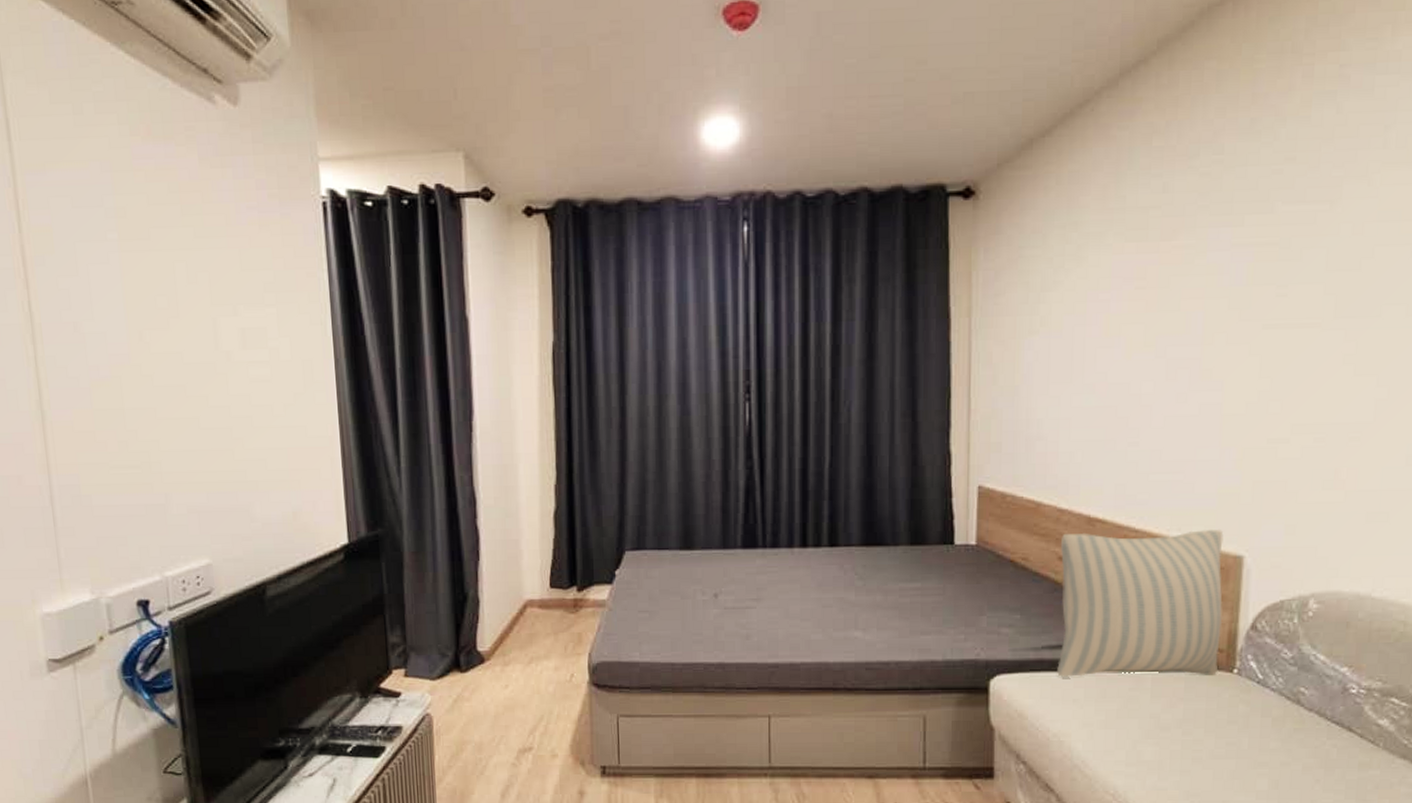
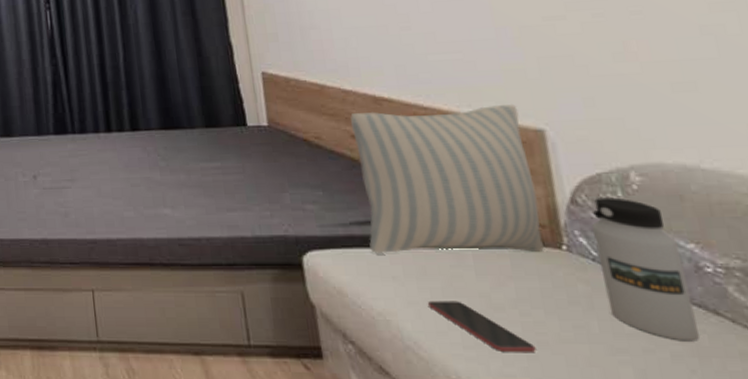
smartphone: none [1101,722,1190,768] -> present [427,301,537,352]
water bottle: none [1261,624,1334,754] -> present [592,197,699,340]

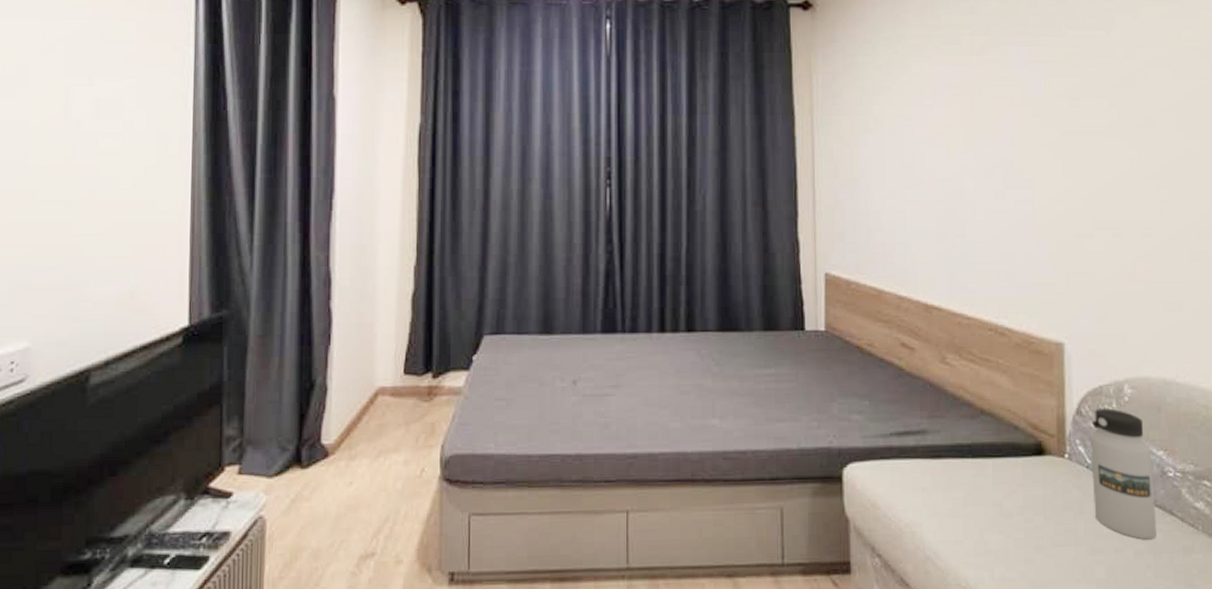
pillow: present [350,105,545,253] -> none [902,318,1052,464]
smartphone: present [427,301,537,352] -> none [949,510,1033,557]

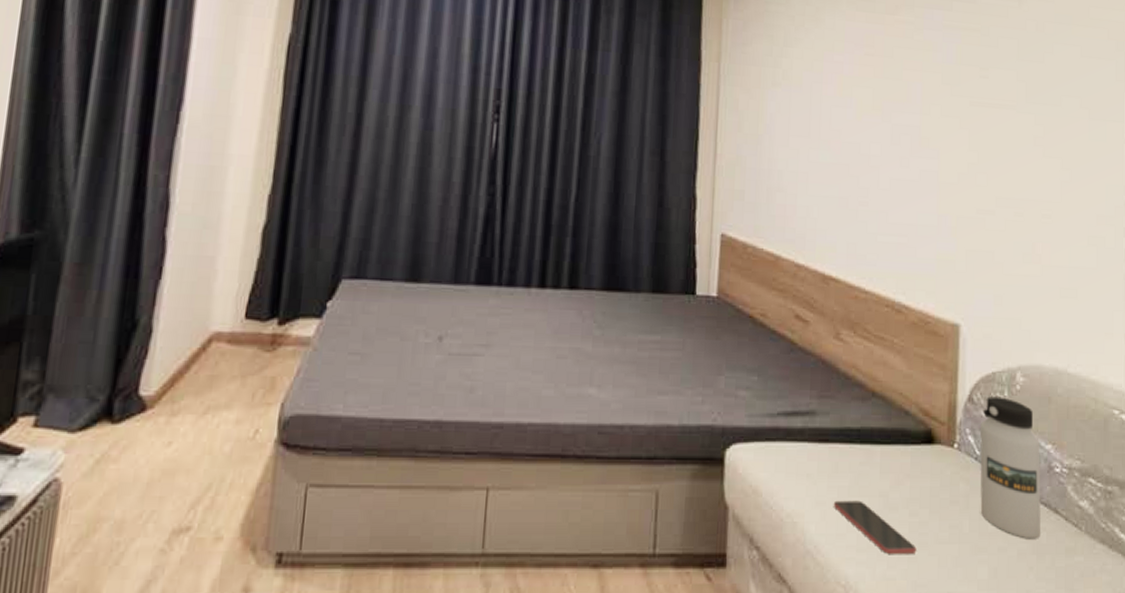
smartphone: none [949,510,1033,557] -> present [833,500,917,554]

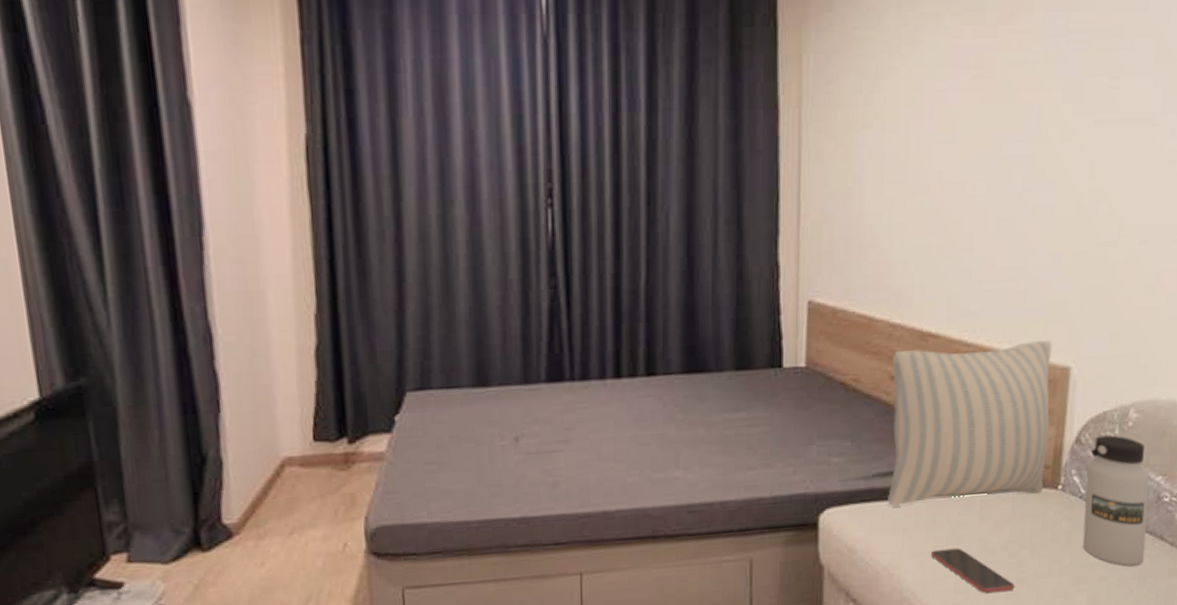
pillow: none [792,290,944,450] -> present [888,340,1052,506]

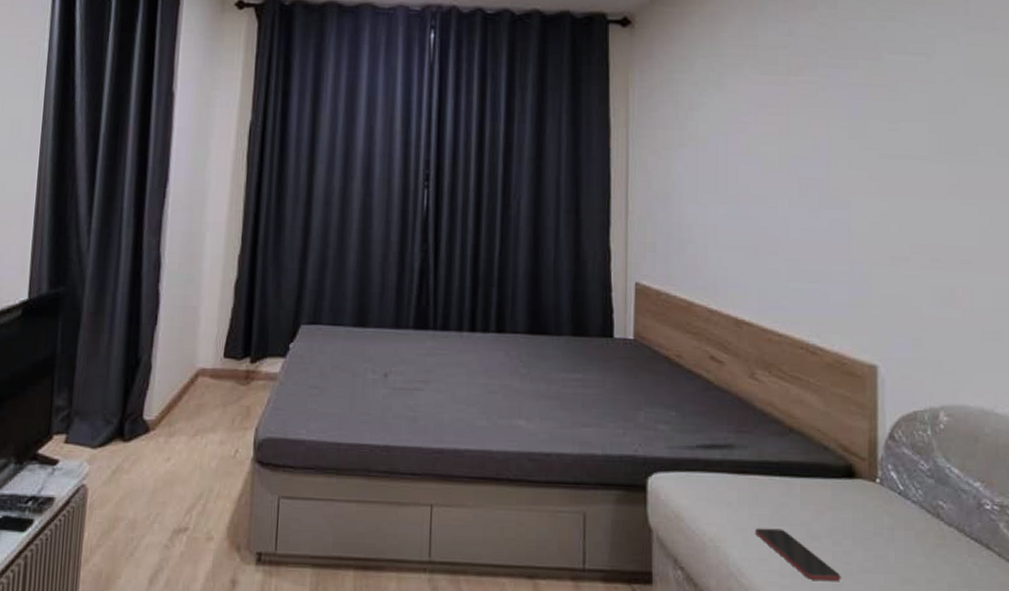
pillow: present [888,340,1052,506] -> none [711,334,863,484]
water bottle: present [1082,435,1150,566] -> none [903,434,972,572]

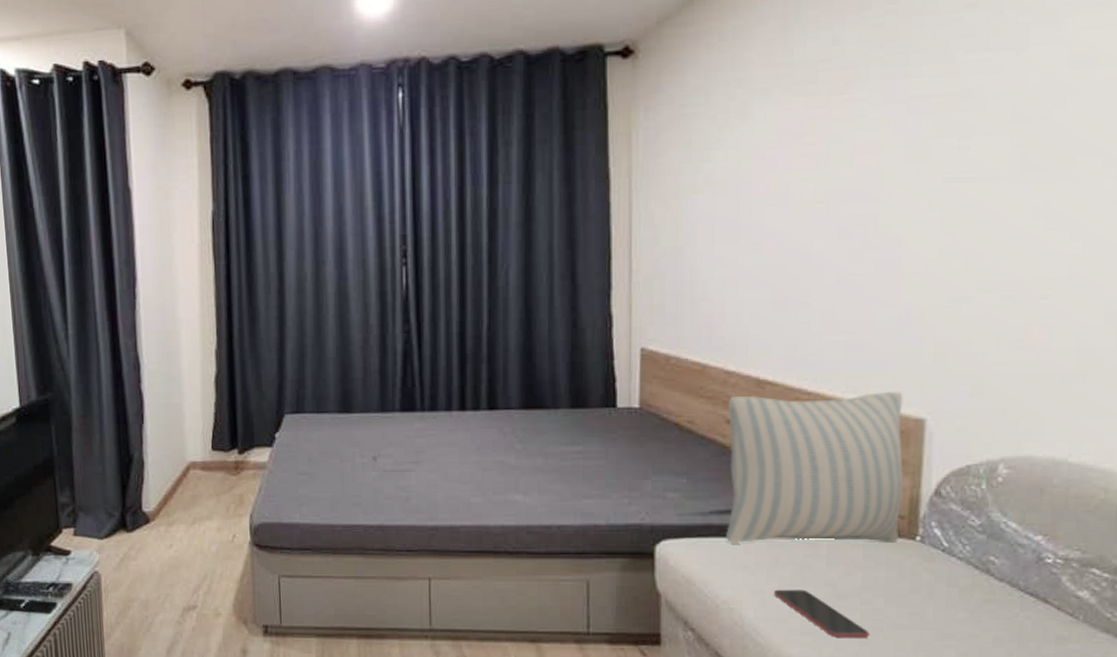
pillow: none [711,334,863,484] -> present [726,392,904,543]

